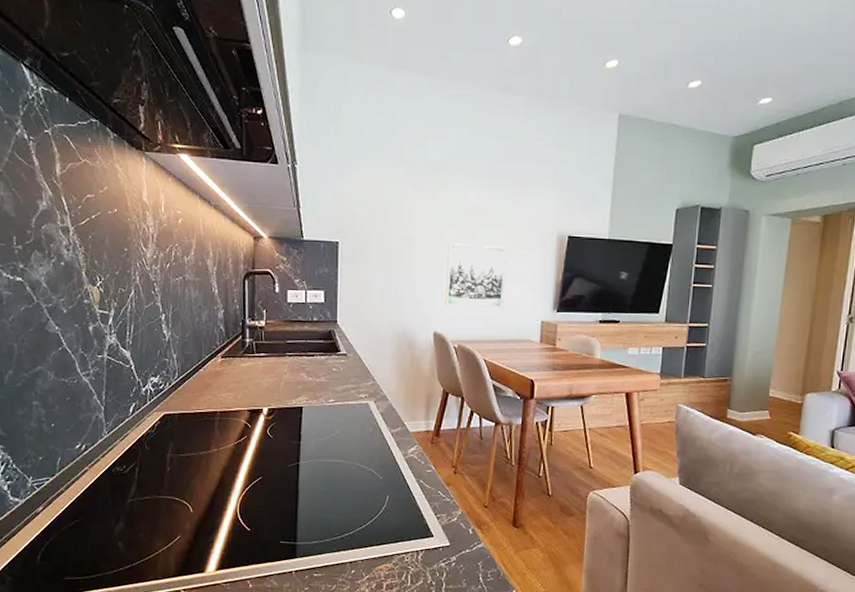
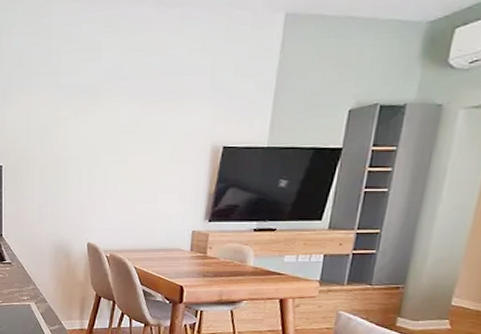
wall art: present [444,243,507,308] -> none [97,161,158,219]

